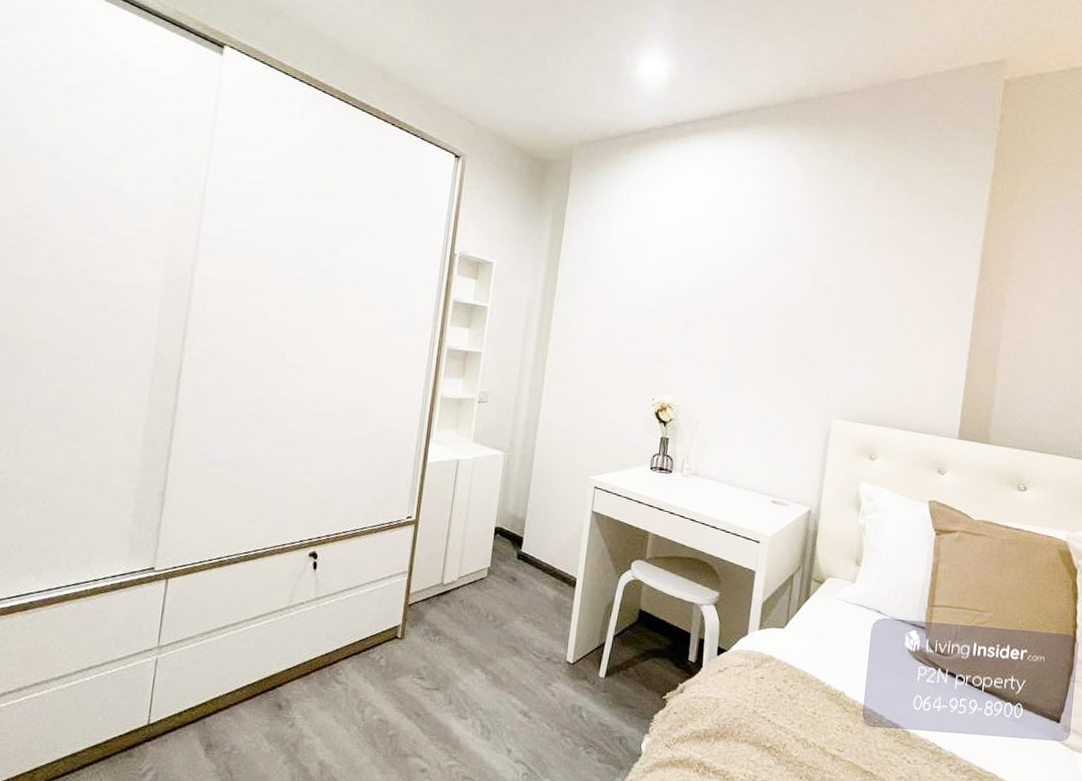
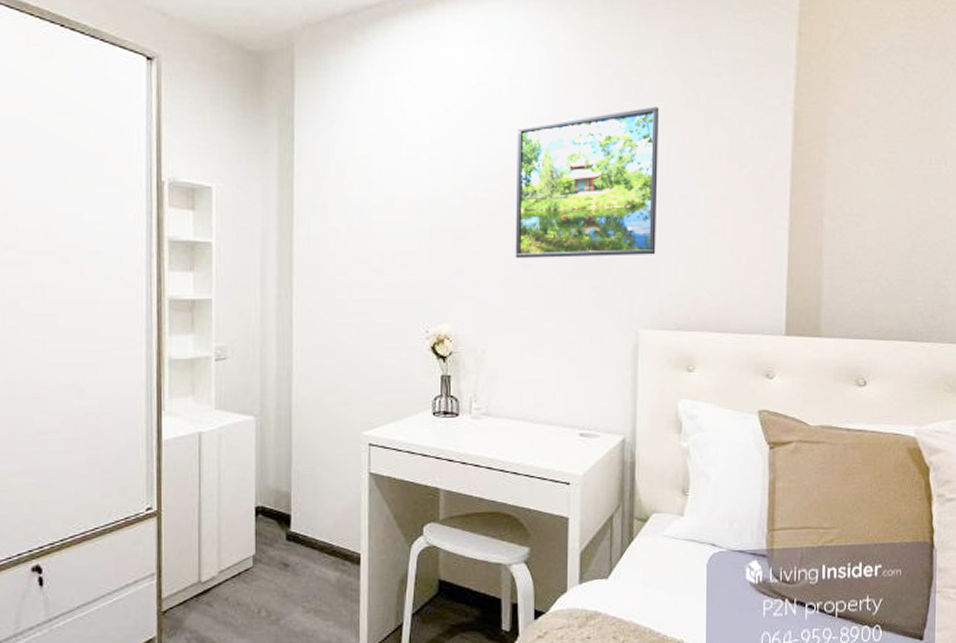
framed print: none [733,235,867,358] -> present [515,107,660,258]

